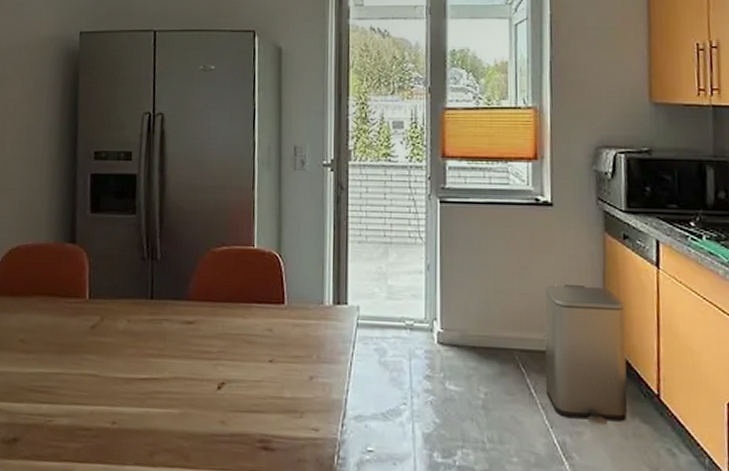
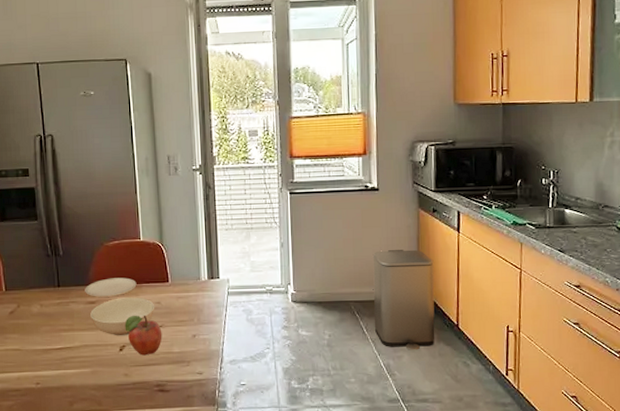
plate: none [182,293,245,317] -> present [85,277,137,297]
bowl: none [186,319,266,370] -> present [90,297,155,336]
fruit: none [226,343,272,399] -> present [124,315,162,356]

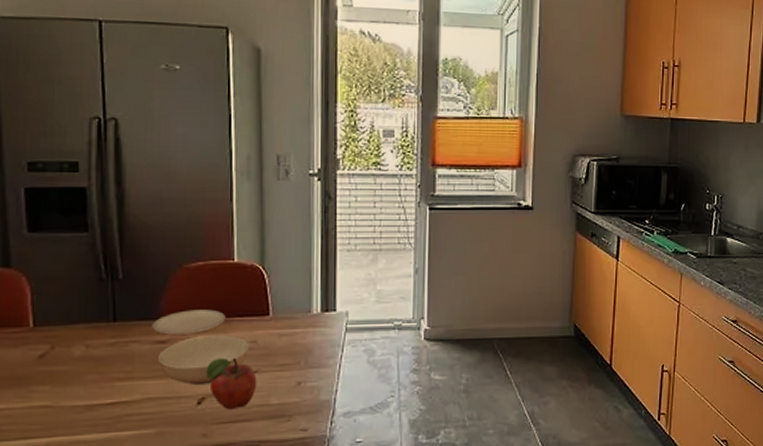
pedal bin: present [372,249,435,350] -> none [519,279,589,395]

